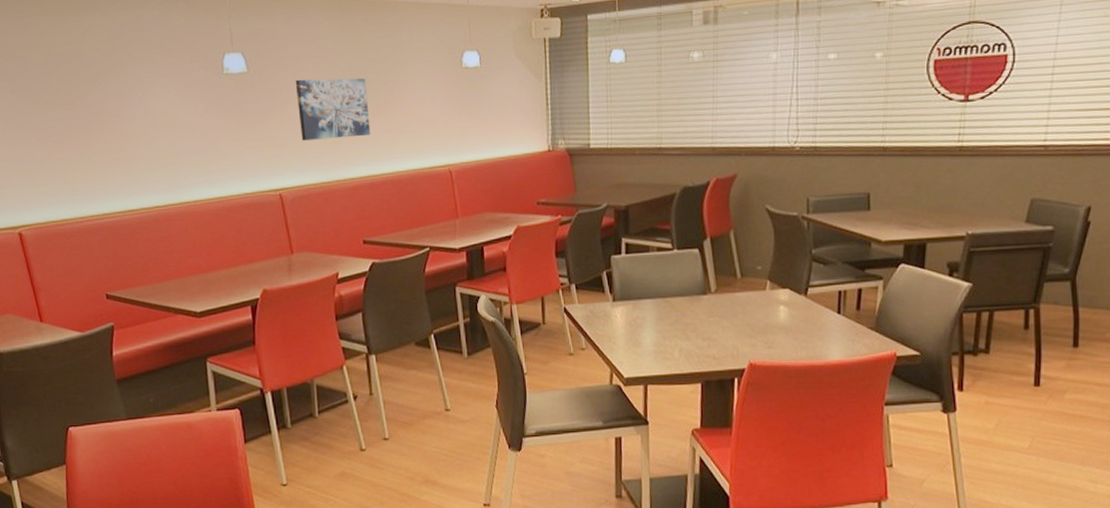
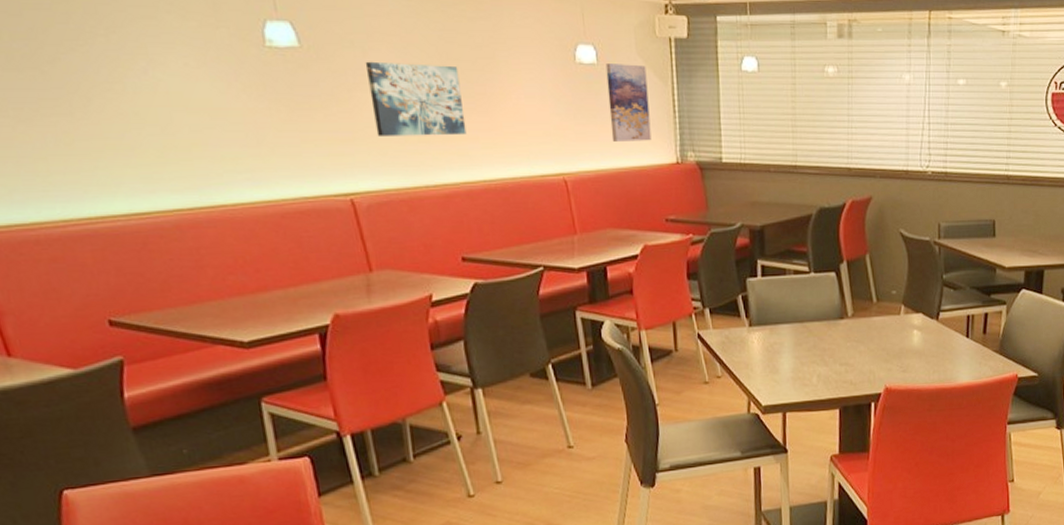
wall art: none [487,65,526,134] -> present [605,64,652,142]

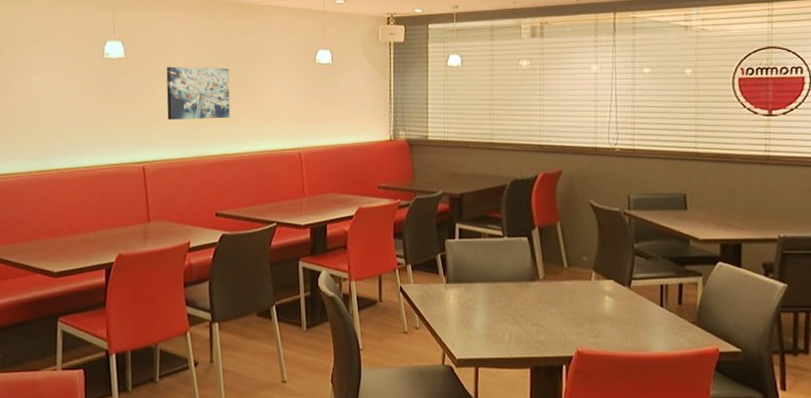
wall art: present [605,64,652,142] -> none [338,63,370,123]

